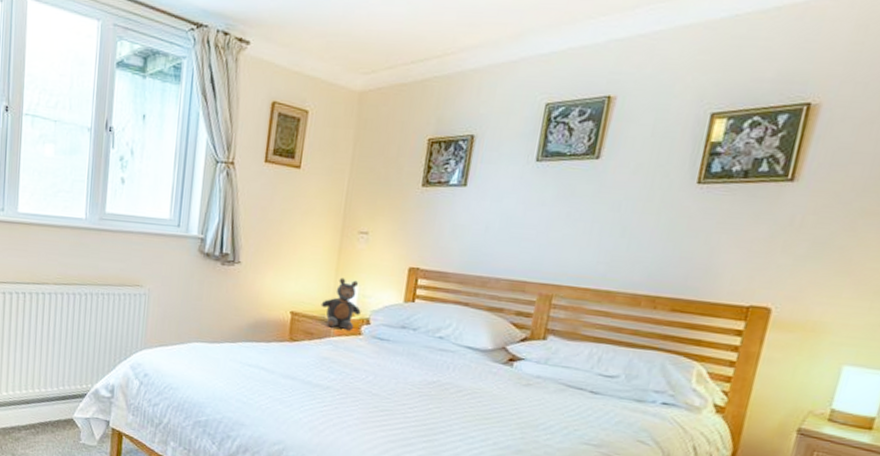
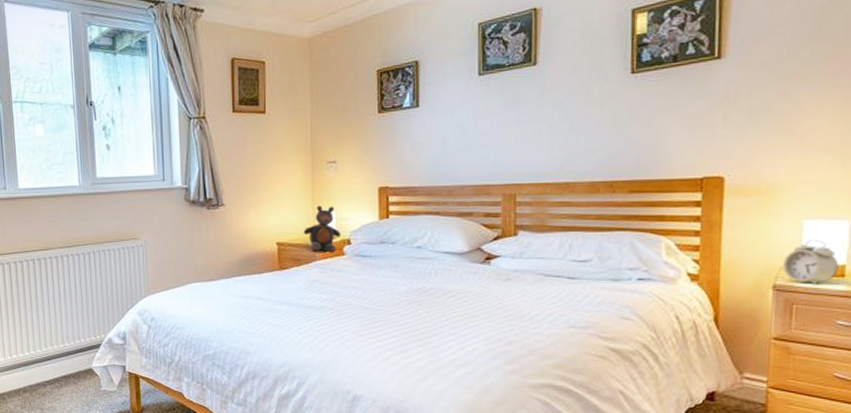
alarm clock: none [811,387,870,434] -> present [783,239,839,285]

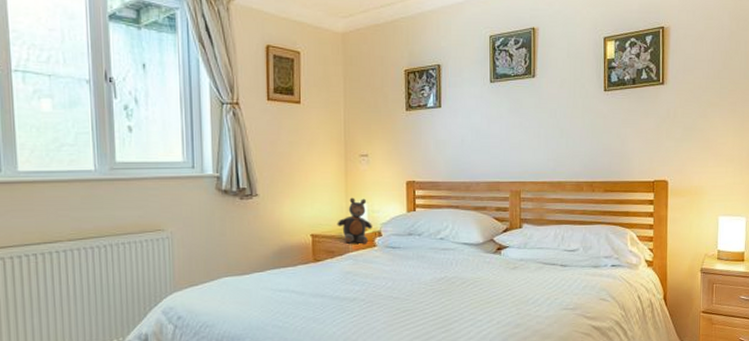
alarm clock: present [783,239,839,285] -> none [707,232,741,268]

